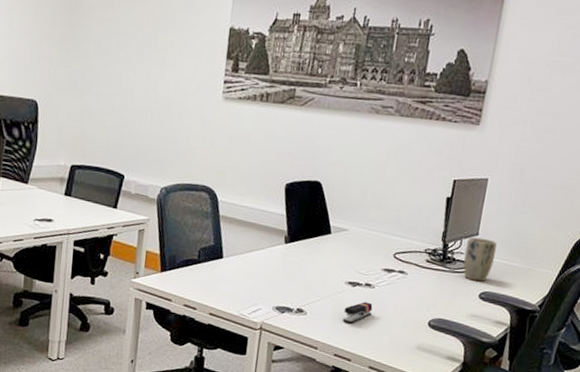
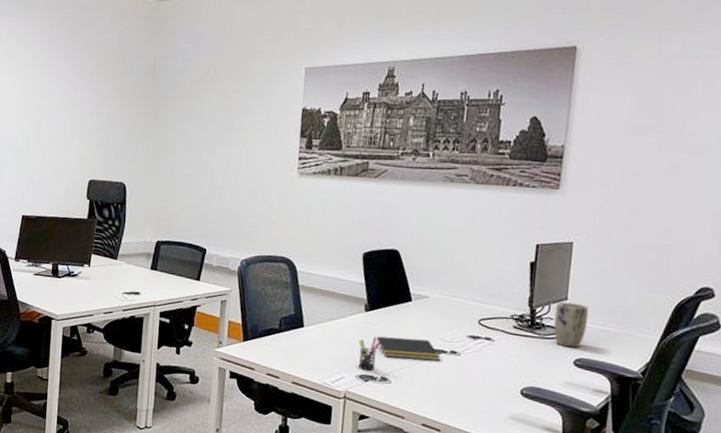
pen holder: none [275,269,299,302] -> present [358,337,381,371]
notepad: none [293,268,355,293] -> present [375,336,440,361]
stapler: present [342,302,373,324] -> none [428,369,460,393]

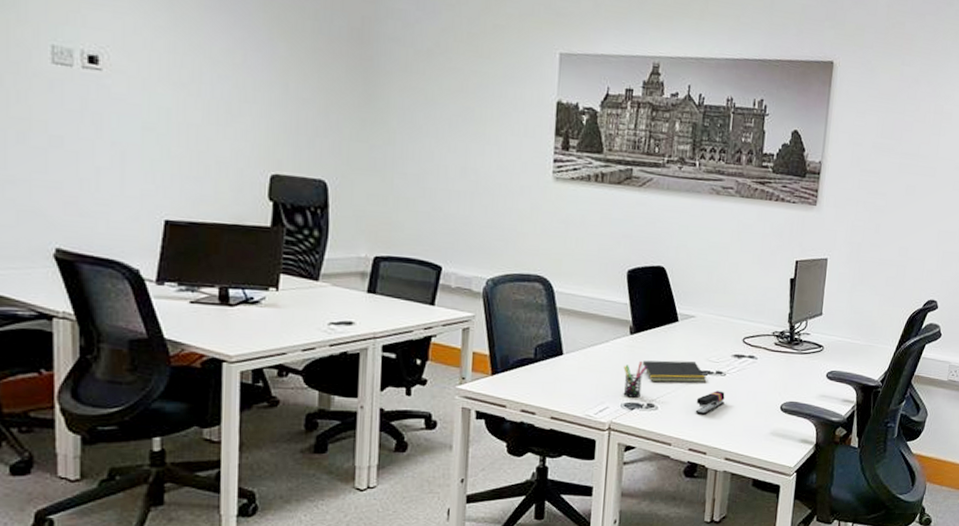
stapler: none [428,369,460,393] -> present [695,390,725,415]
plant pot: present [553,301,589,348] -> none [809,317,840,361]

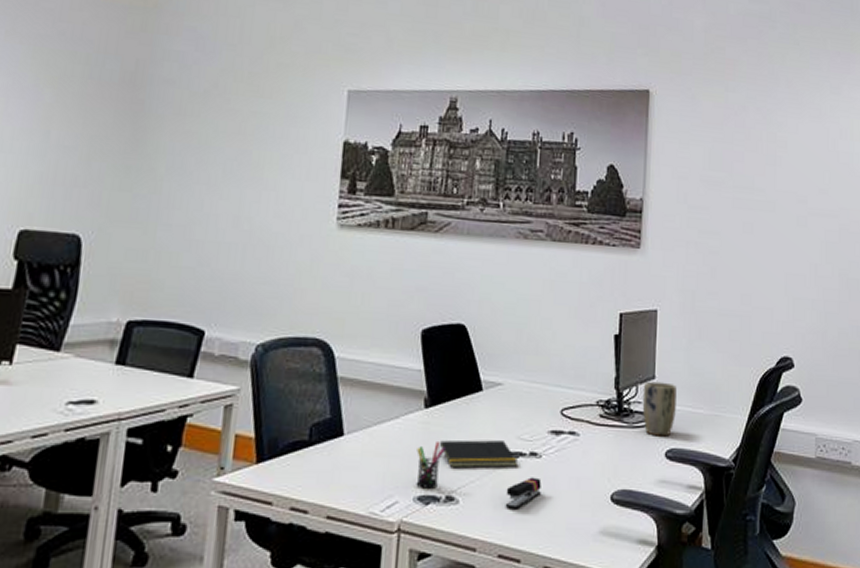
plant pot: none [809,317,840,361] -> present [642,381,677,437]

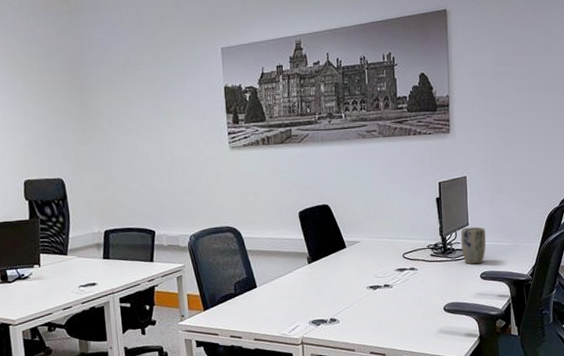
pen holder: present [416,442,445,489] -> none [307,285,326,316]
notepad: present [438,439,518,468] -> none [321,279,376,301]
stapler: present [505,477,542,509] -> none [370,301,395,323]

